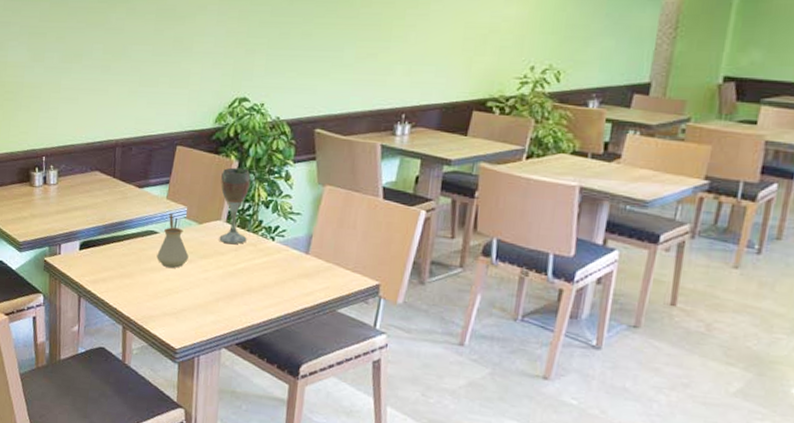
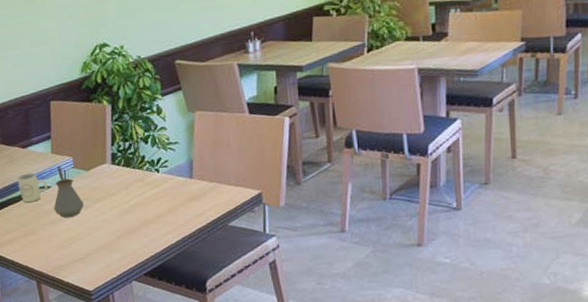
mug: none [125,213,156,245] -> present [17,172,48,203]
cup: present [219,167,251,244] -> none [98,110,134,184]

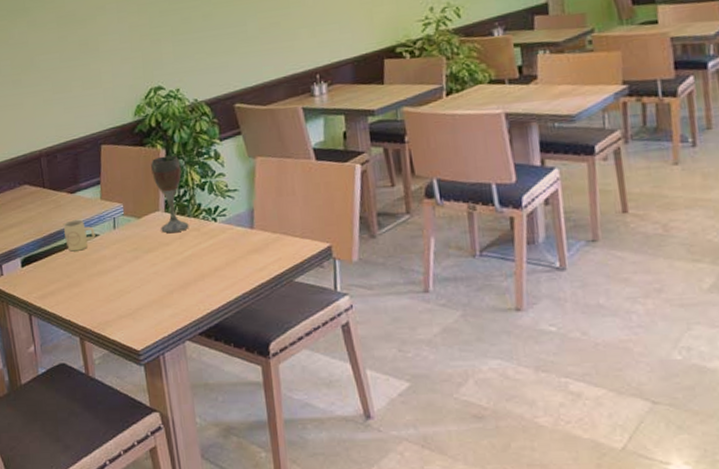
coffee pot: present [54,165,84,218] -> none [101,212,134,268]
cup: none [98,110,134,184] -> present [151,155,189,233]

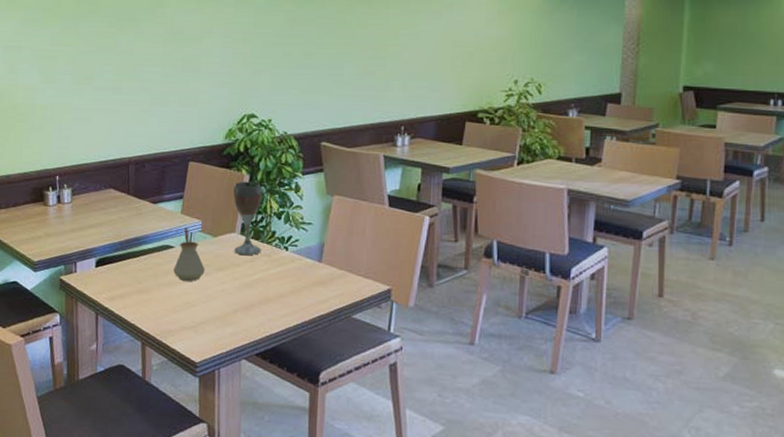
mug: present [63,219,96,252] -> none [141,229,171,260]
coffee pot: none [101,212,134,268] -> present [173,227,205,281]

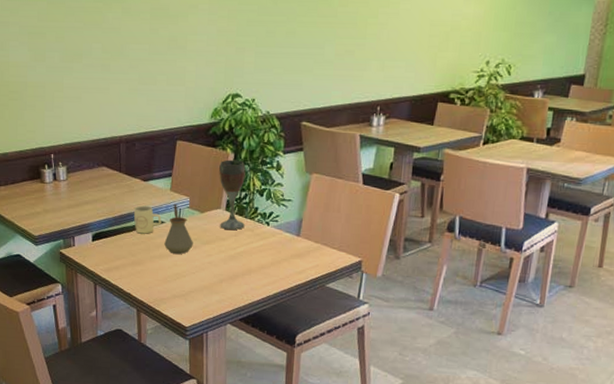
mug: none [141,229,171,260] -> present [133,205,162,234]

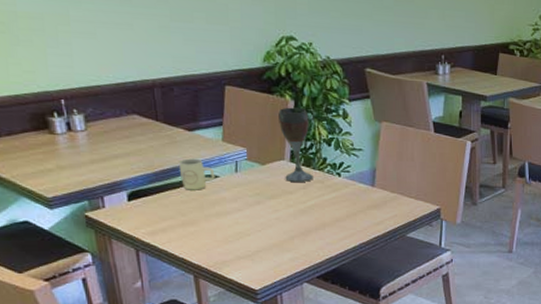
coffee pot: present [164,203,193,254] -> none [221,155,256,211]

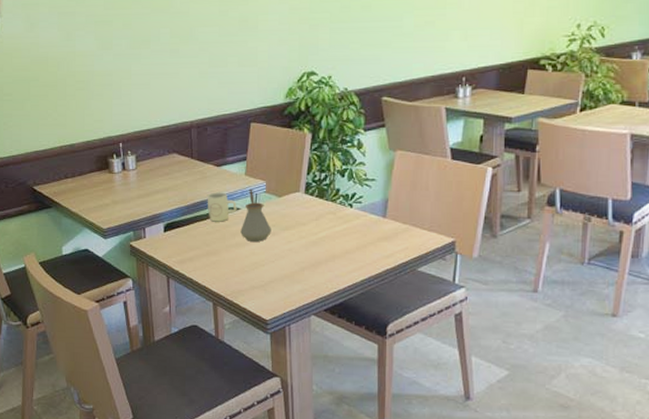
coffee pot: none [221,155,256,211] -> present [240,188,271,242]
cup: present [278,107,313,182] -> none [296,140,326,213]

